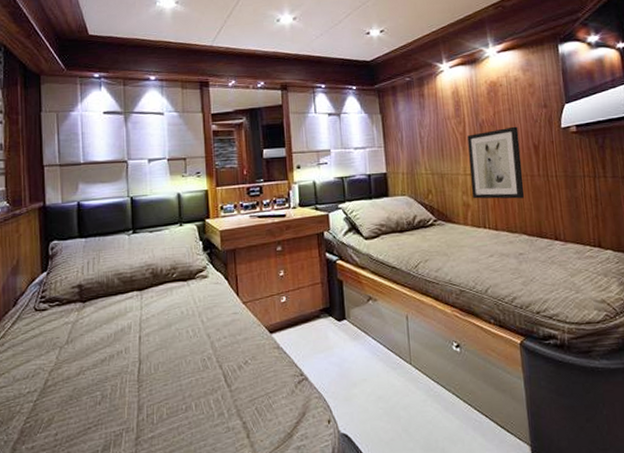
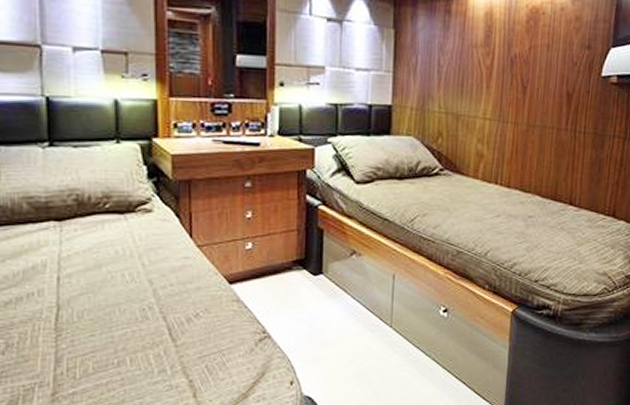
wall art: present [467,126,525,199] -> none [489,67,554,154]

